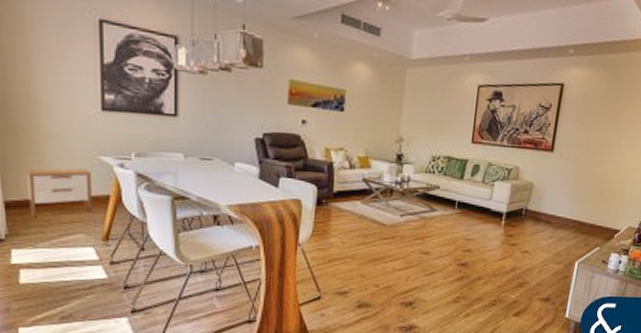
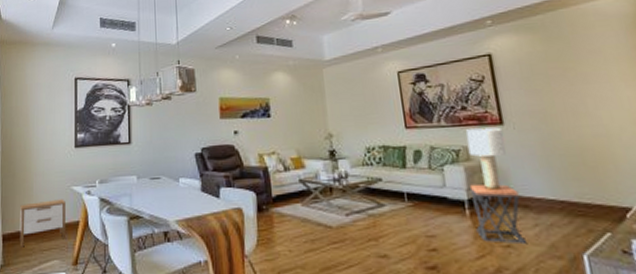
stool: none [505,199,547,252] -> present [470,184,526,245]
lamp: none [518,151,552,208] -> present [466,127,506,191]

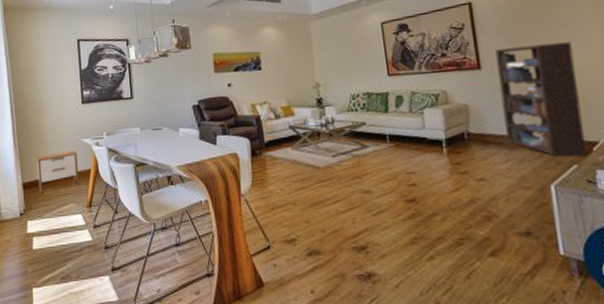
lamp: present [466,127,506,191] -> none [445,72,482,131]
stool: present [470,184,526,245] -> none [448,124,498,178]
bookcase: none [518,98,621,225] -> present [495,41,587,158]

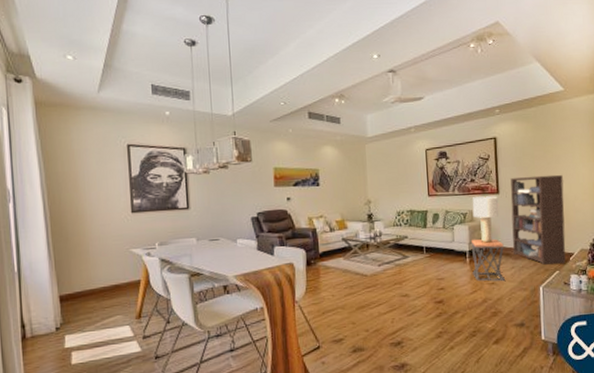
nightstand: present [36,150,79,194] -> none [76,261,127,306]
lamp: none [445,72,482,131] -> present [472,196,499,244]
stool: none [448,124,498,178] -> present [472,239,505,282]

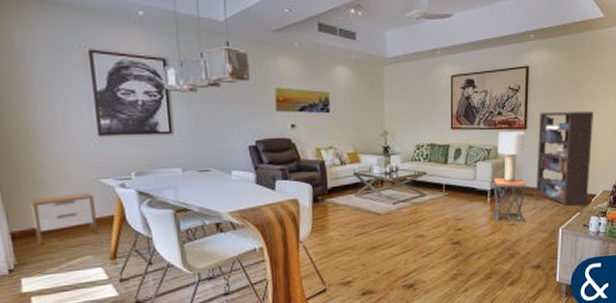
nightstand: none [76,261,127,306] -> present [30,193,98,245]

